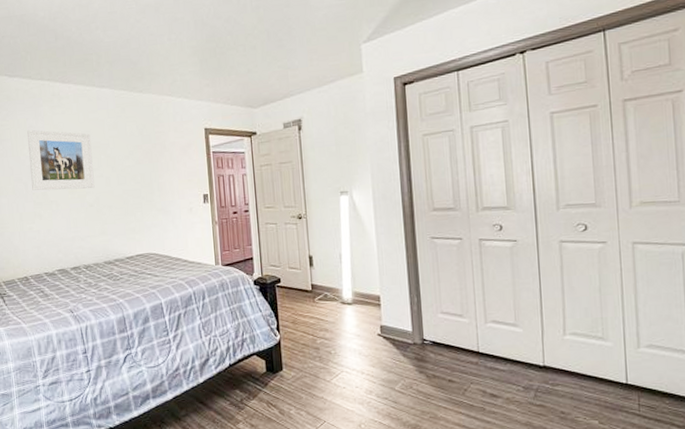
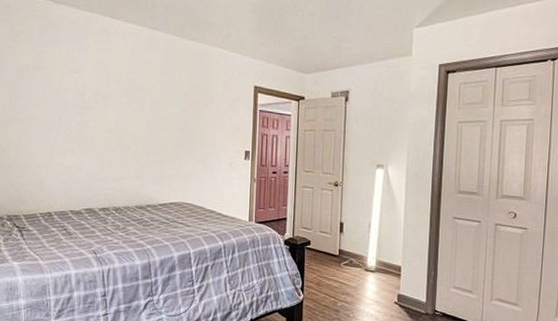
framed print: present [27,129,95,191] -> none [67,61,136,131]

